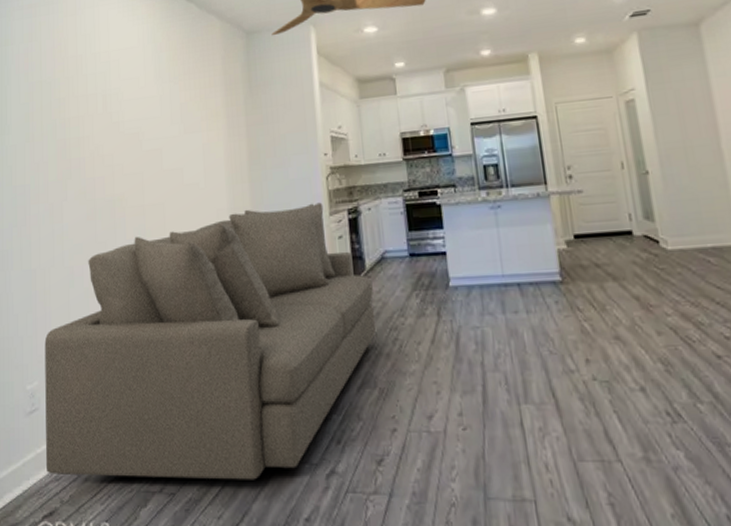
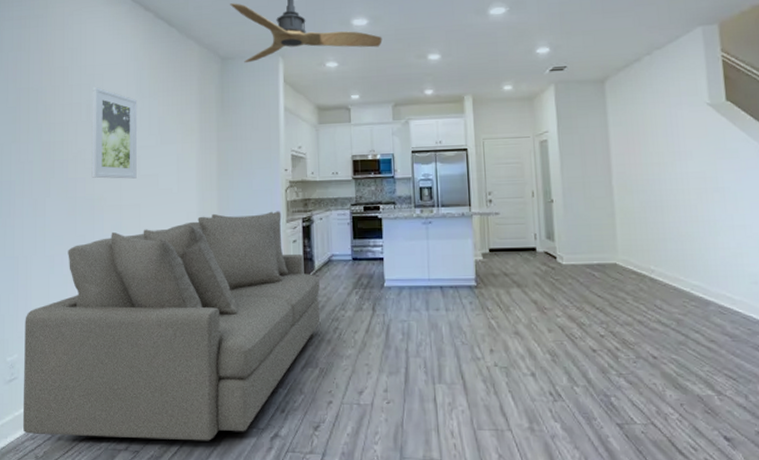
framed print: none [108,75,160,177] -> present [91,87,138,179]

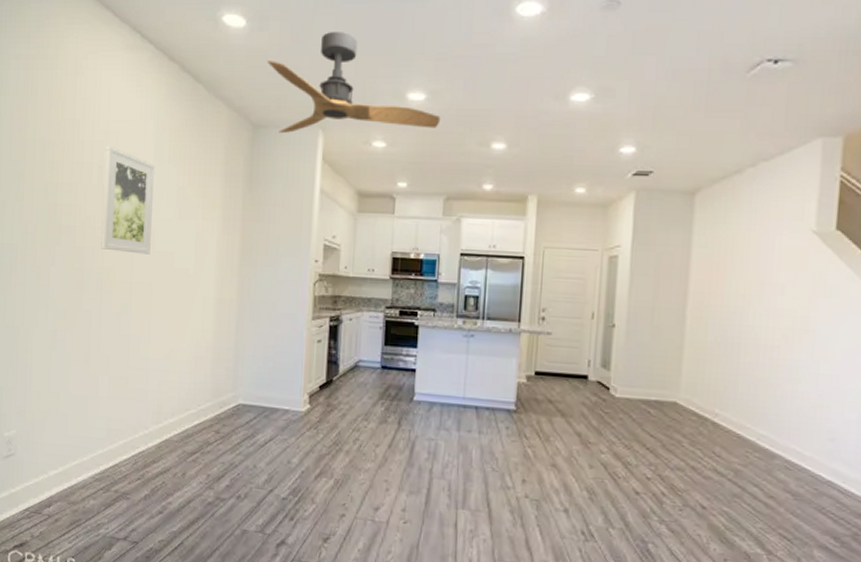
sofa: present [22,211,321,441] -> none [18,301,343,540]

